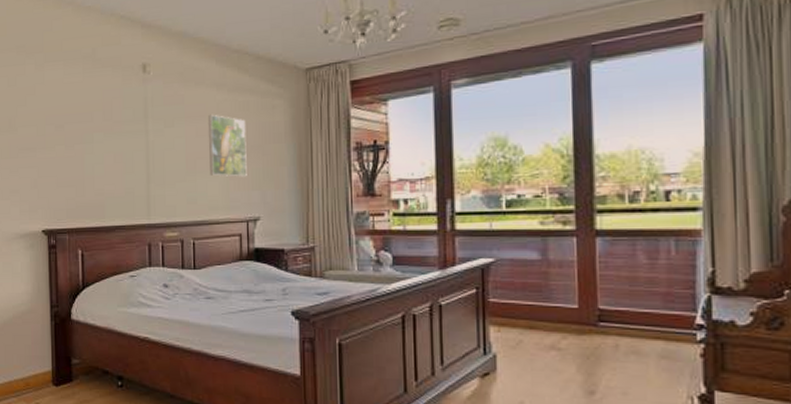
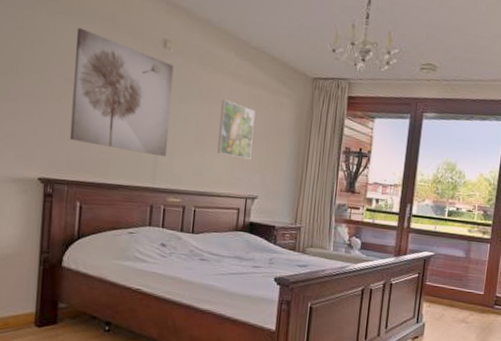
wall art: none [62,72,159,189] -> present [69,27,174,157]

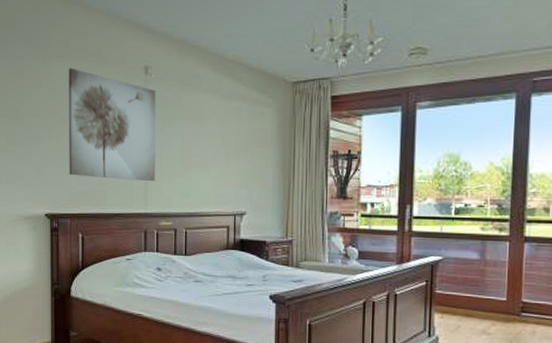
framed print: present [217,99,256,160] -> none [203,117,237,176]

